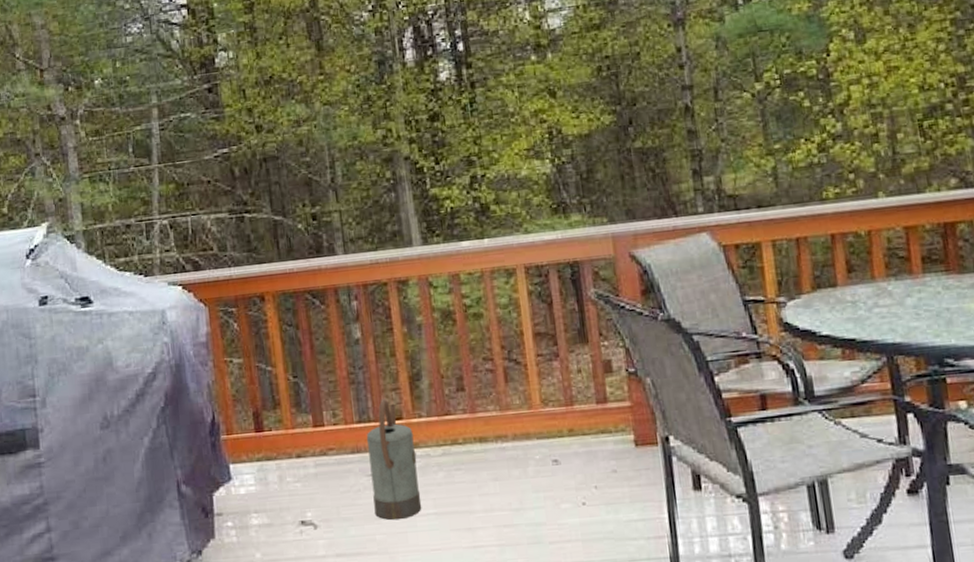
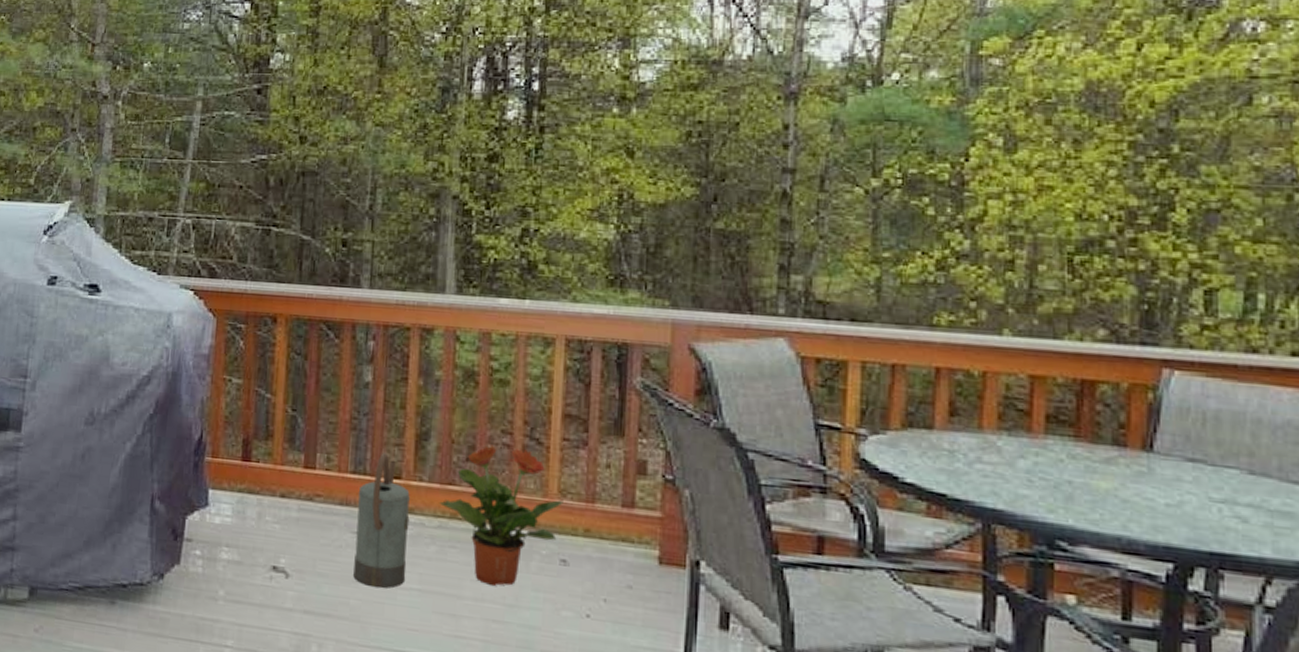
potted plant: none [439,370,547,496] -> present [439,444,563,586]

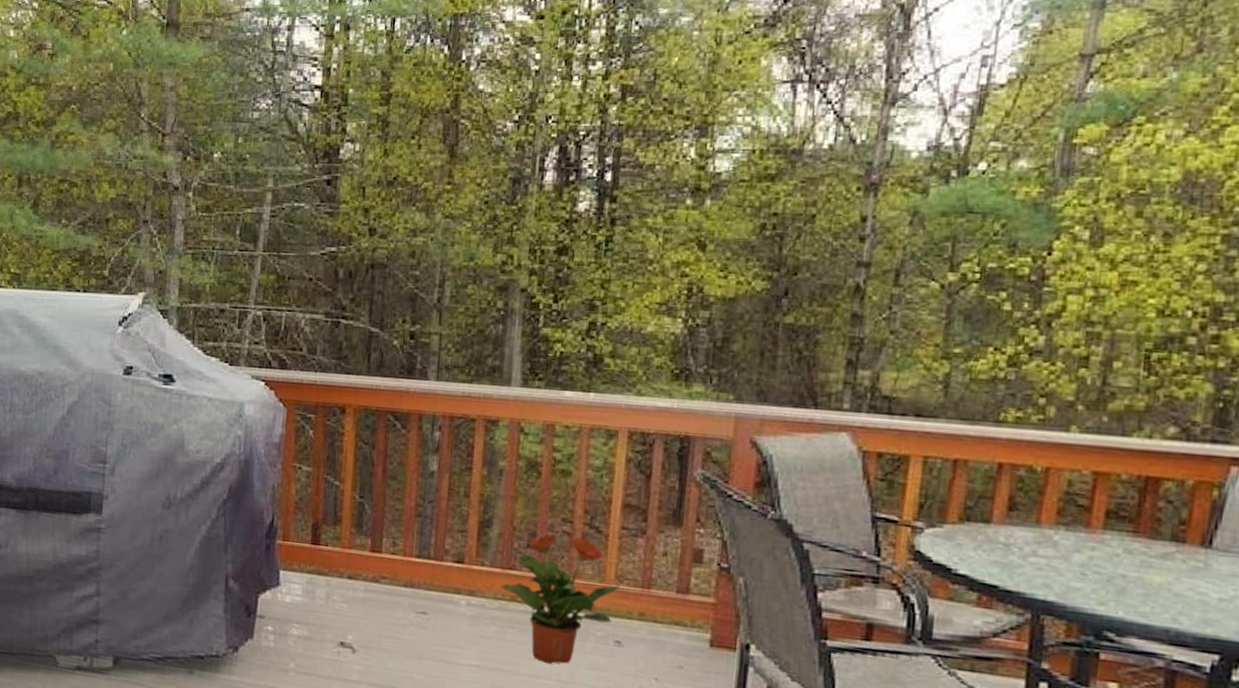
watering can: present [353,451,410,588] -> none [416,537,472,664]

